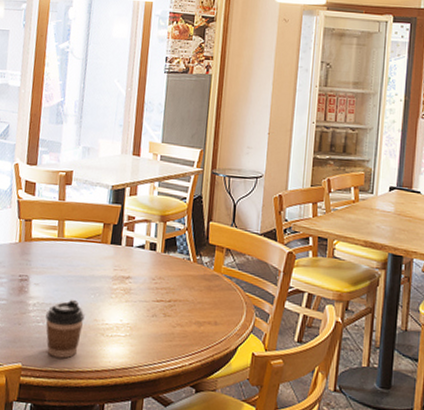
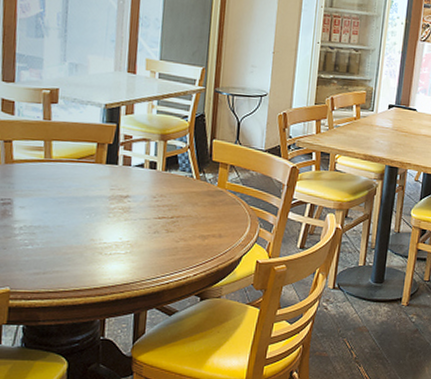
coffee cup: present [45,299,85,359] -> none [35,220,80,279]

